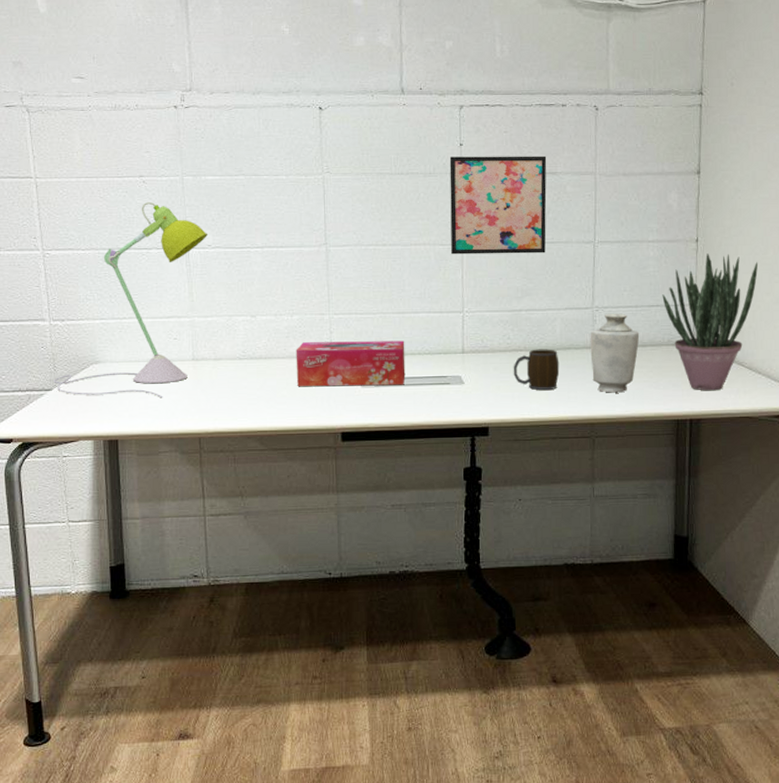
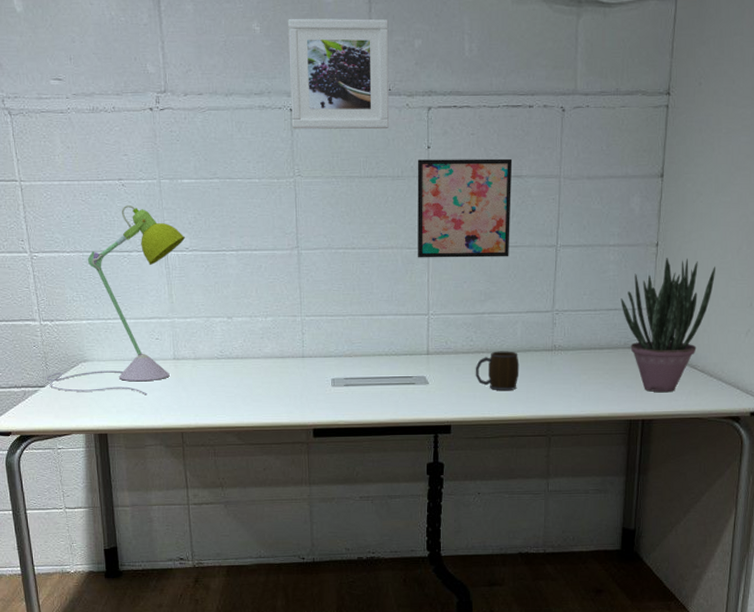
tissue box: present [296,340,406,387] -> none [270,342,373,386]
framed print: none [317,21,421,127] -> present [288,18,390,129]
vase: present [590,313,640,393] -> none [549,316,597,394]

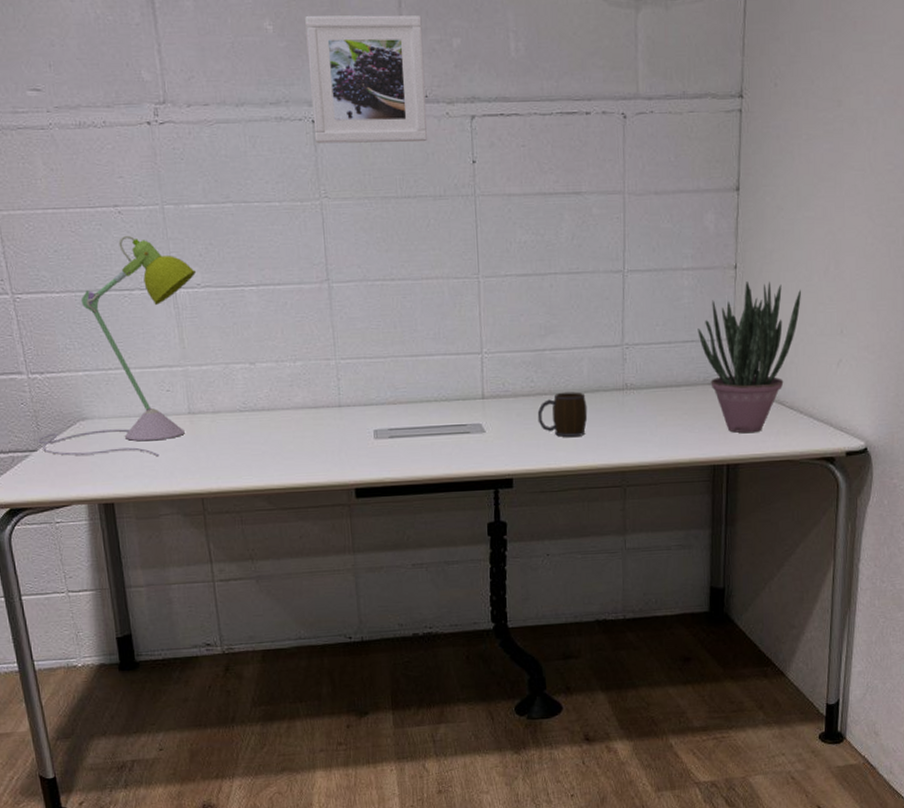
wall art: present [417,158,513,258] -> none [461,173,571,289]

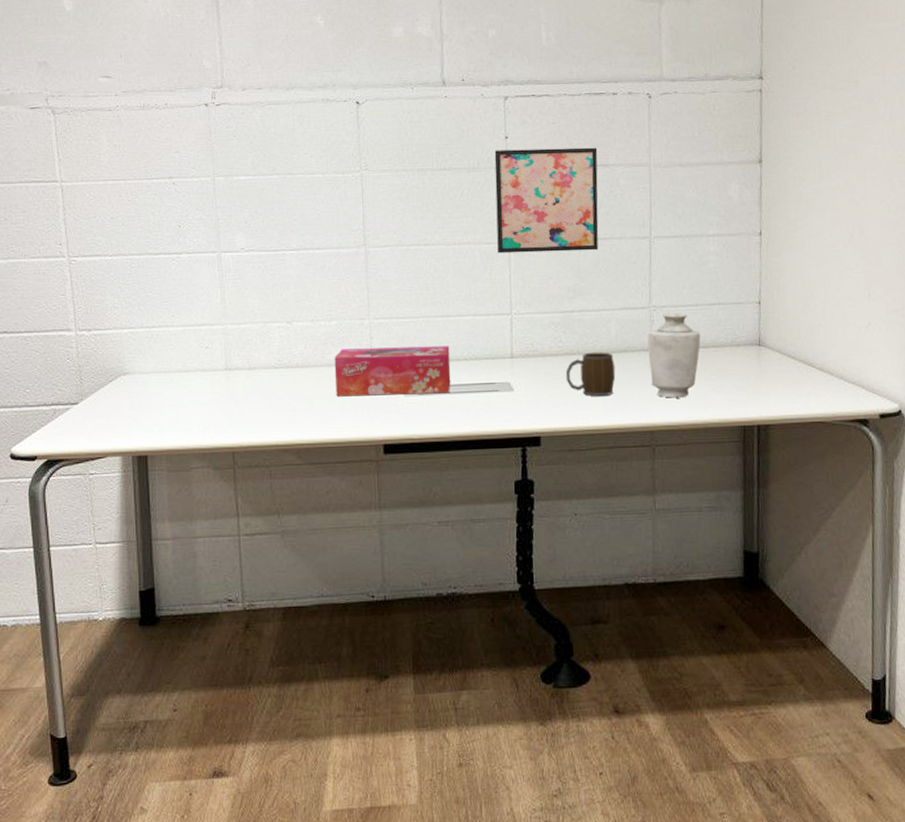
desk lamp: present [38,235,197,457] -> none [80,204,242,411]
tissue box: none [301,386,422,441] -> present [334,345,451,397]
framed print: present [305,15,428,144] -> none [354,10,463,122]
wall art: none [461,173,571,289] -> present [494,147,599,254]
vase: none [620,350,673,438] -> present [647,312,701,398]
potted plant: present [697,281,802,434] -> none [724,247,828,395]

